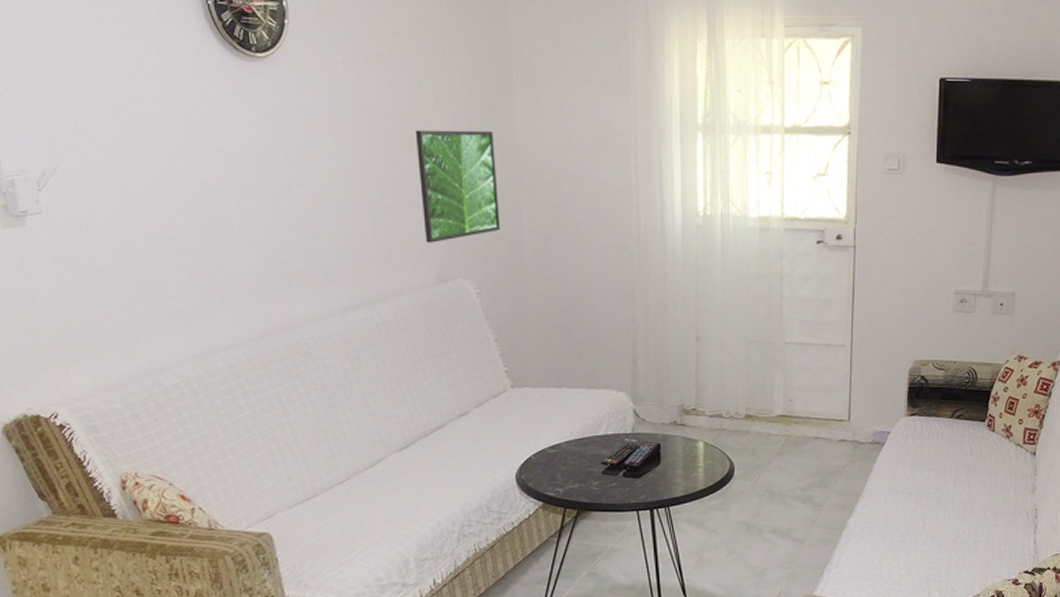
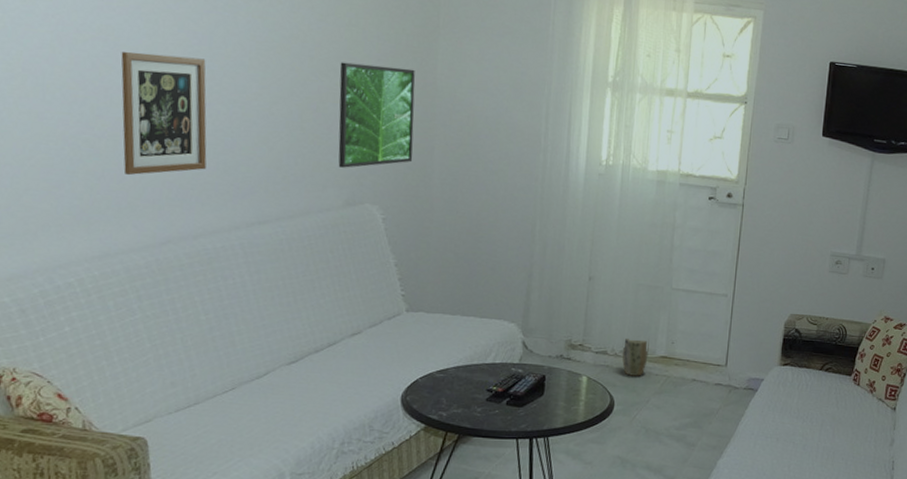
picture frame: none [193,140,293,270] -> present [121,52,207,176]
plant pot: none [737,398,766,438] -> present [622,337,649,376]

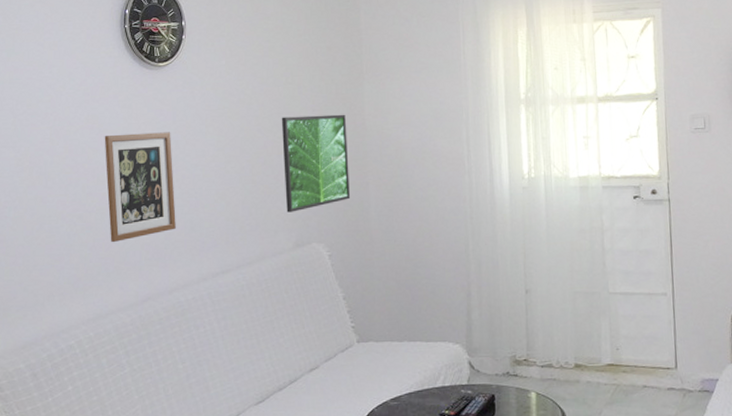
plant pot: present [622,337,649,376] -> none [567,348,595,388]

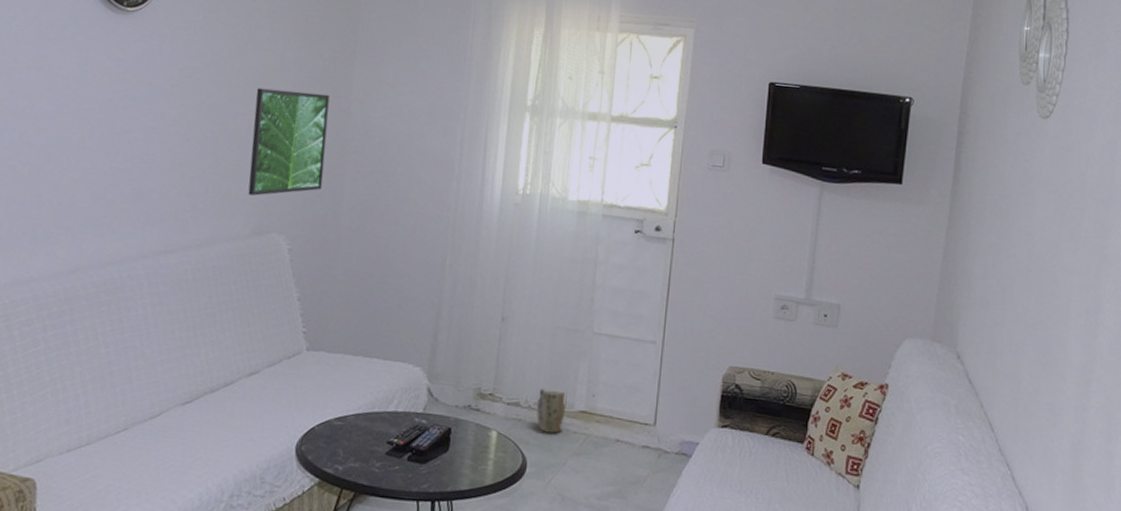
picture frame: present [104,132,176,243] -> none [43,80,130,202]
plant pot: none [567,348,595,388] -> present [536,388,567,434]

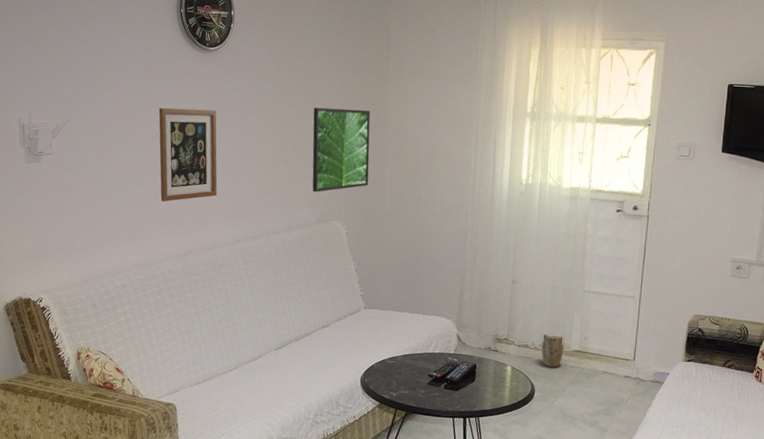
picture frame: none [43,80,130,202] -> present [158,108,217,202]

